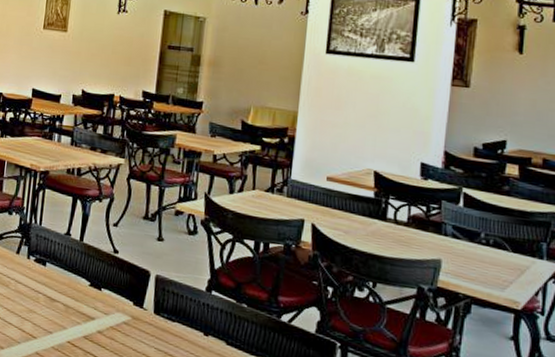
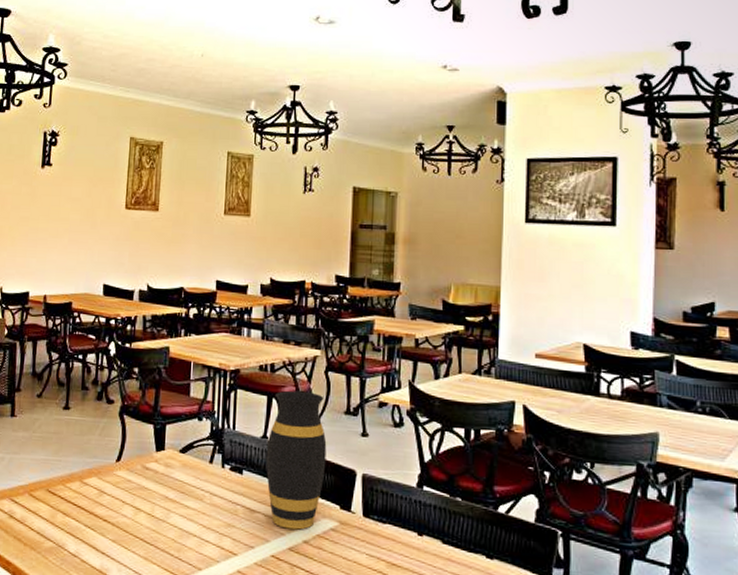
vase: none [67,193,125,321] -> present [266,390,327,530]

